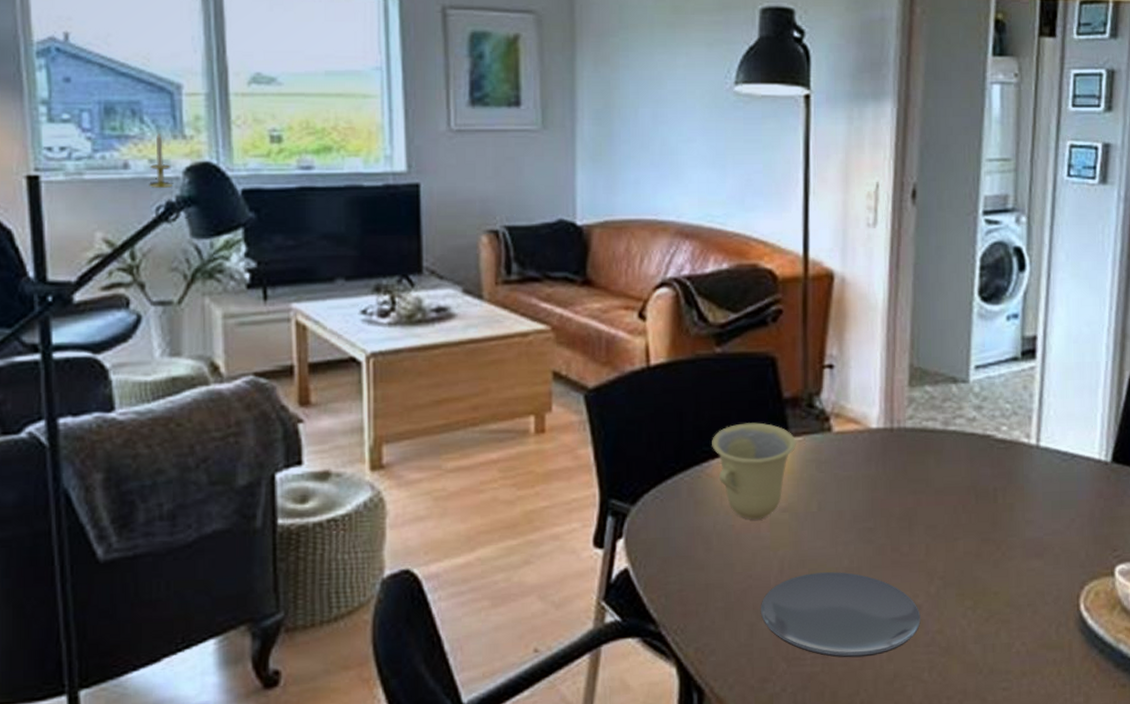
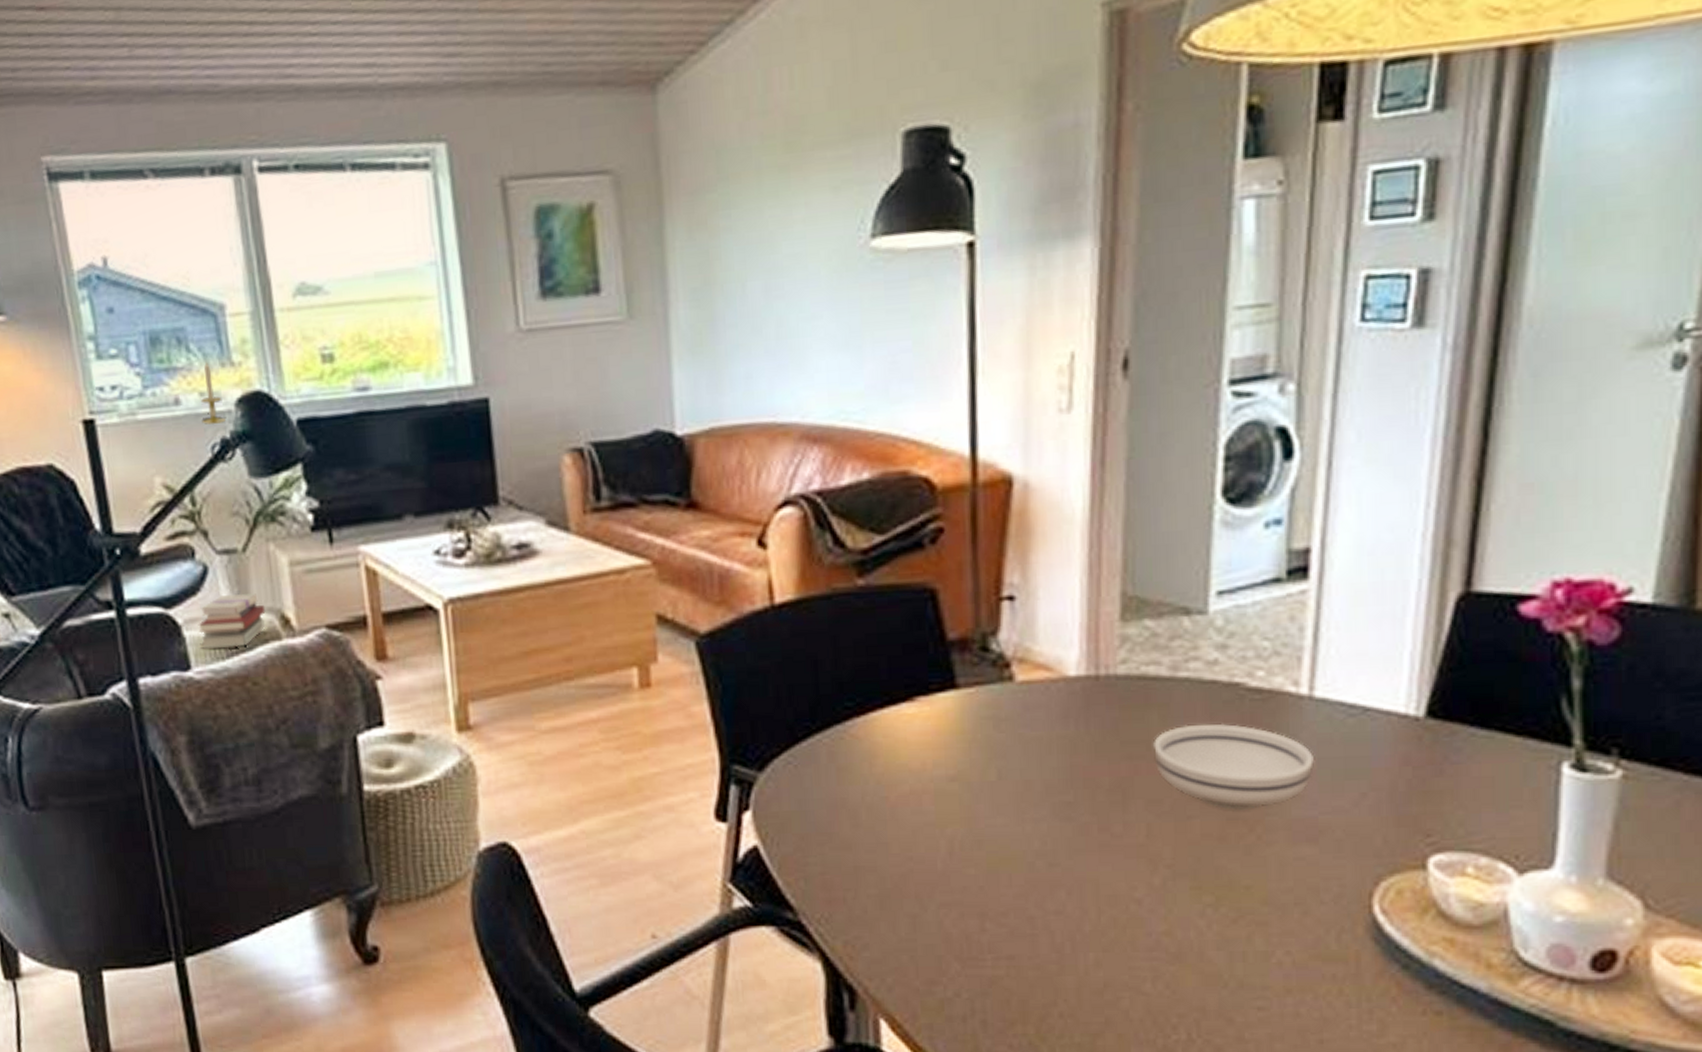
books: none [125,341,196,393] -> present [198,593,266,650]
cup: present [712,422,796,520] -> none [856,671,967,791]
plate: present [761,572,921,658] -> none [925,856,1141,961]
bowl: none [931,466,1040,533] -> present [1153,723,1314,810]

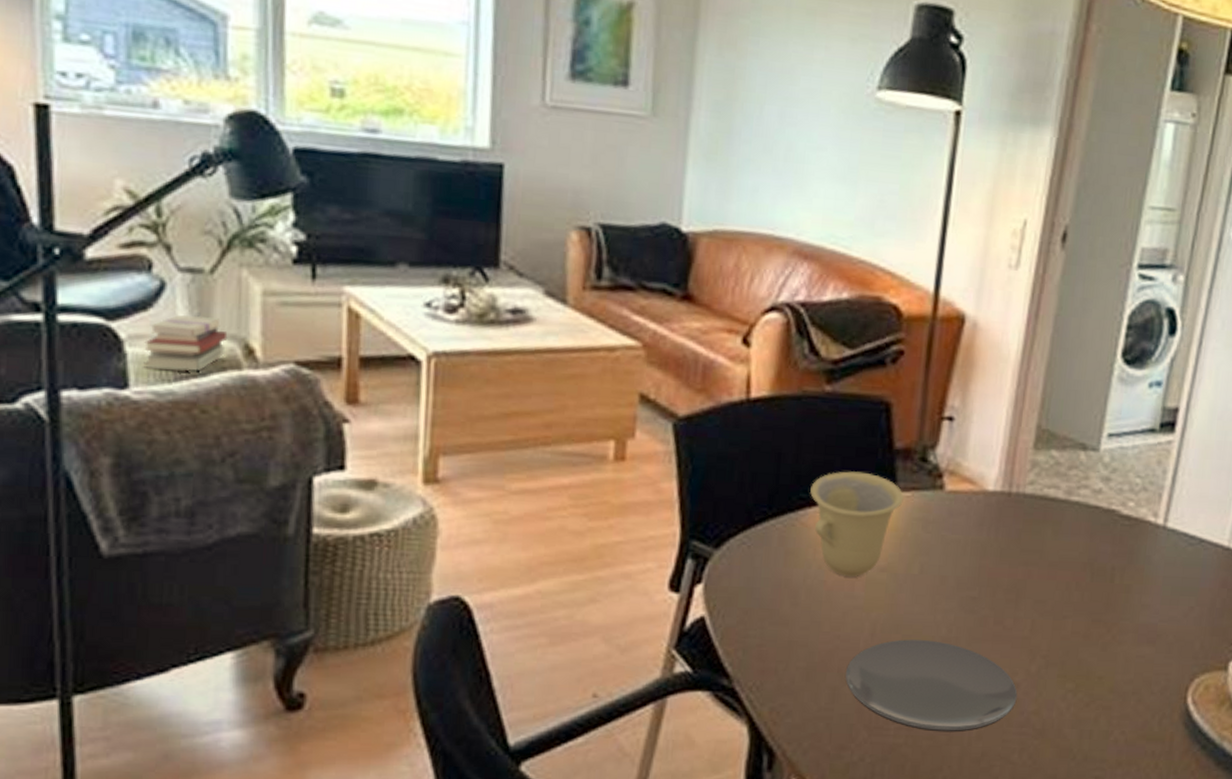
candle: present [201,361,226,425] -> none [182,69,211,137]
cup: none [856,671,967,791] -> present [810,471,904,578]
plate: none [925,856,1141,961] -> present [845,639,1018,733]
bowl: present [1153,723,1314,810] -> none [1044,540,1161,614]

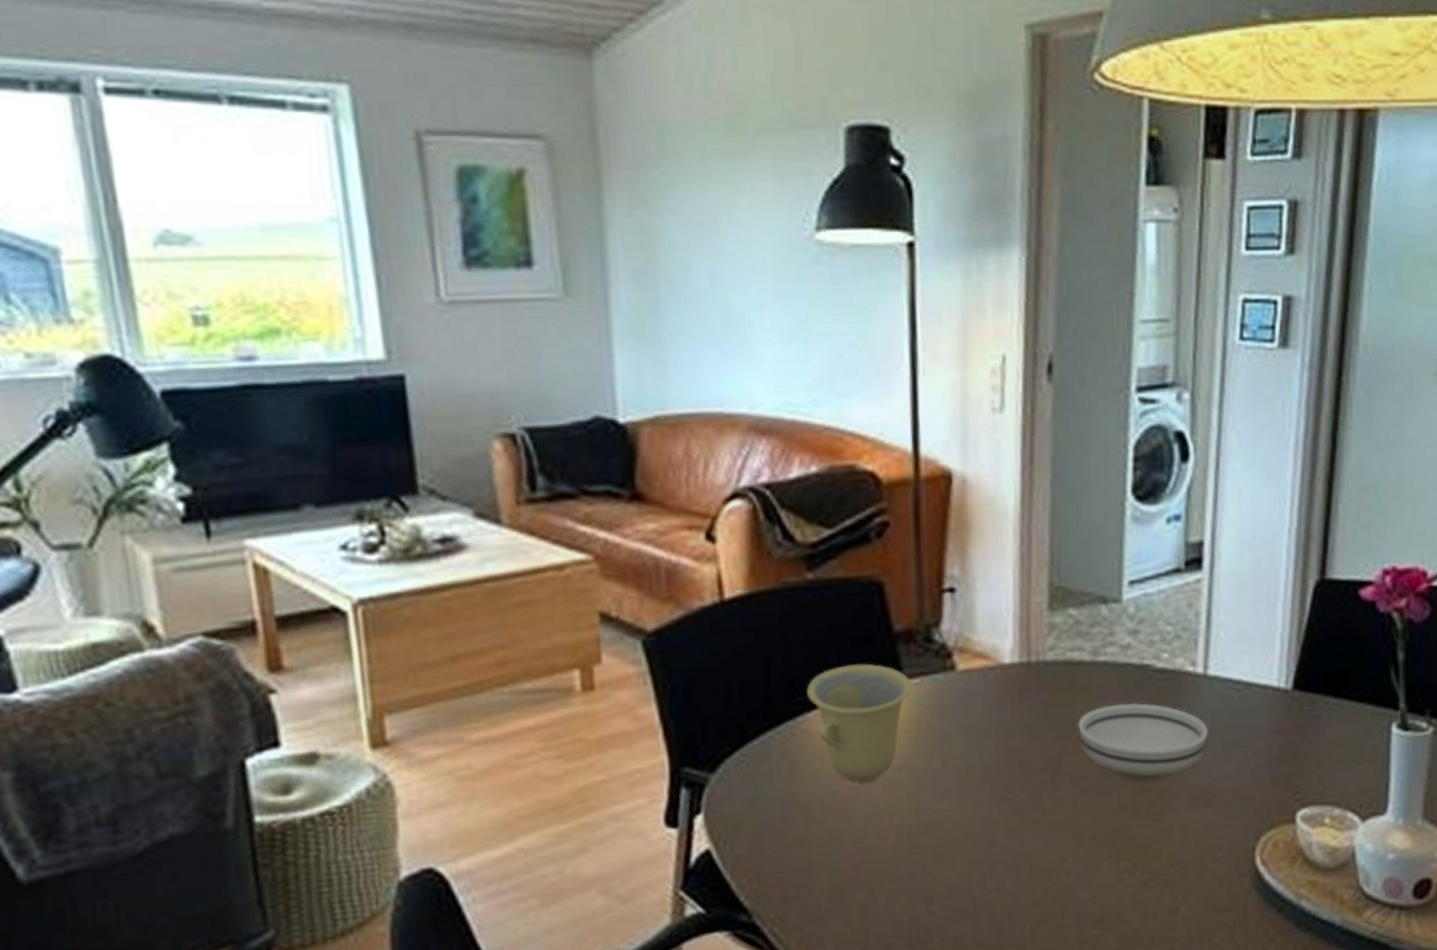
books: present [142,315,228,373] -> none [27,597,122,665]
plate: present [845,639,1018,733] -> none [876,838,1069,938]
bowl: none [1044,540,1161,614] -> present [1078,702,1208,781]

